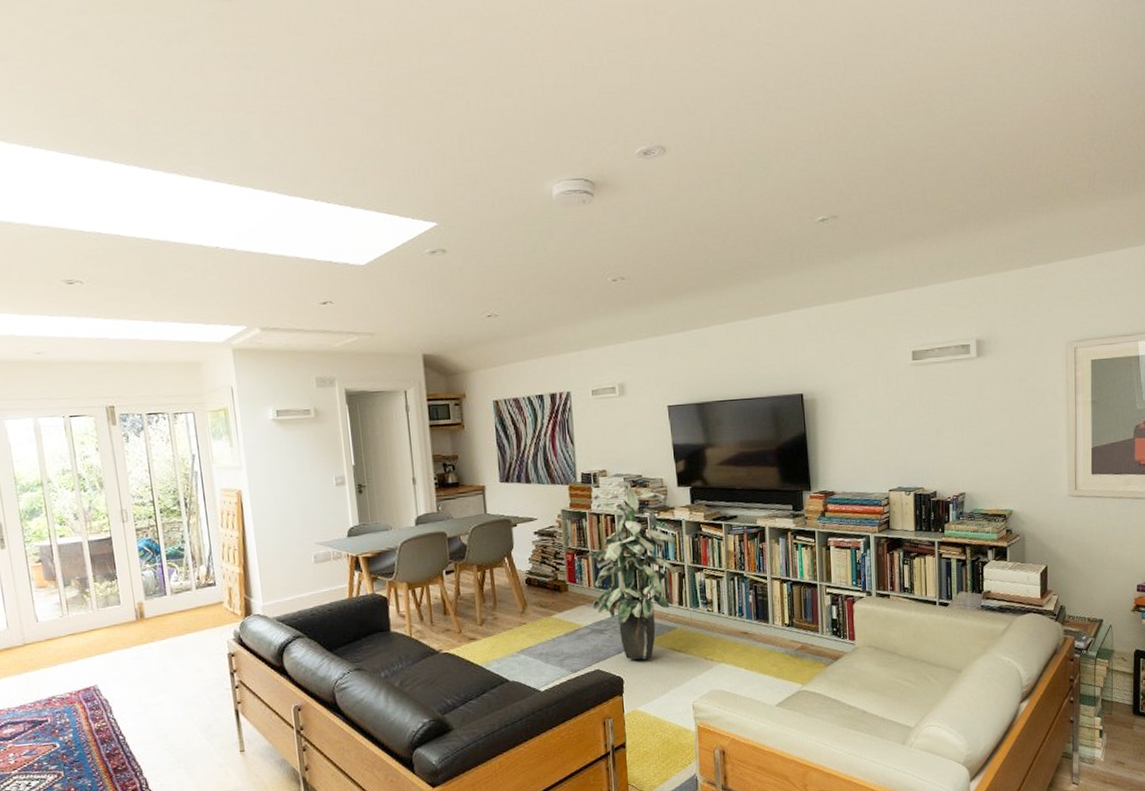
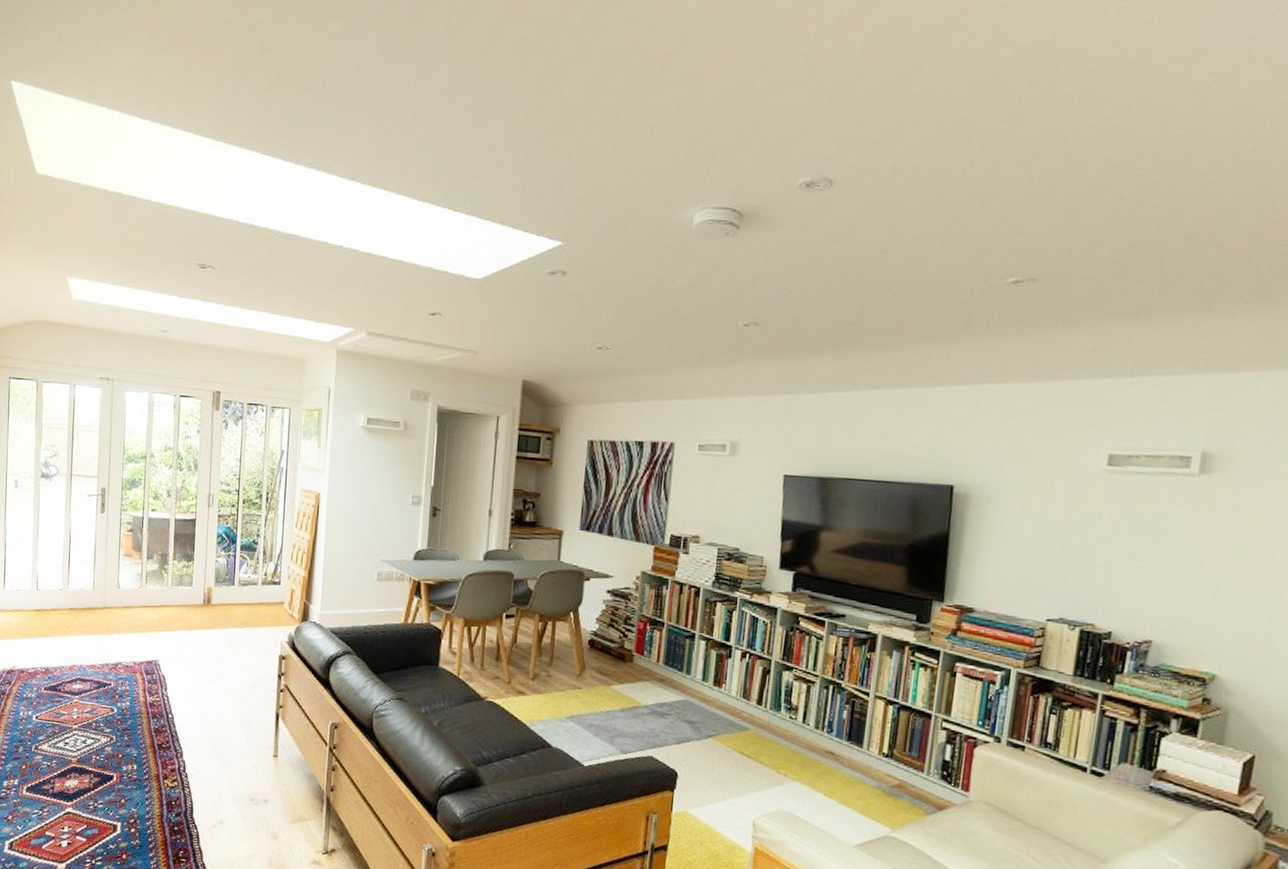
indoor plant: present [586,481,675,660] -> none [657,550,765,757]

